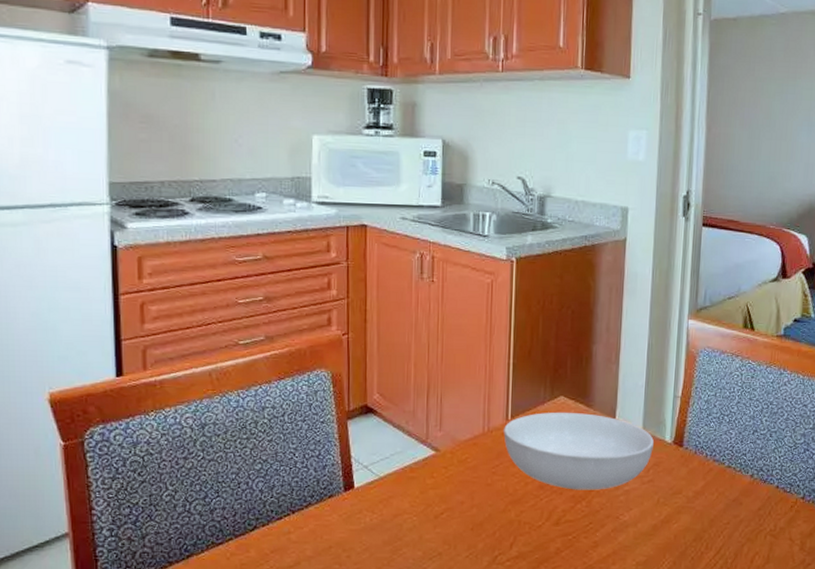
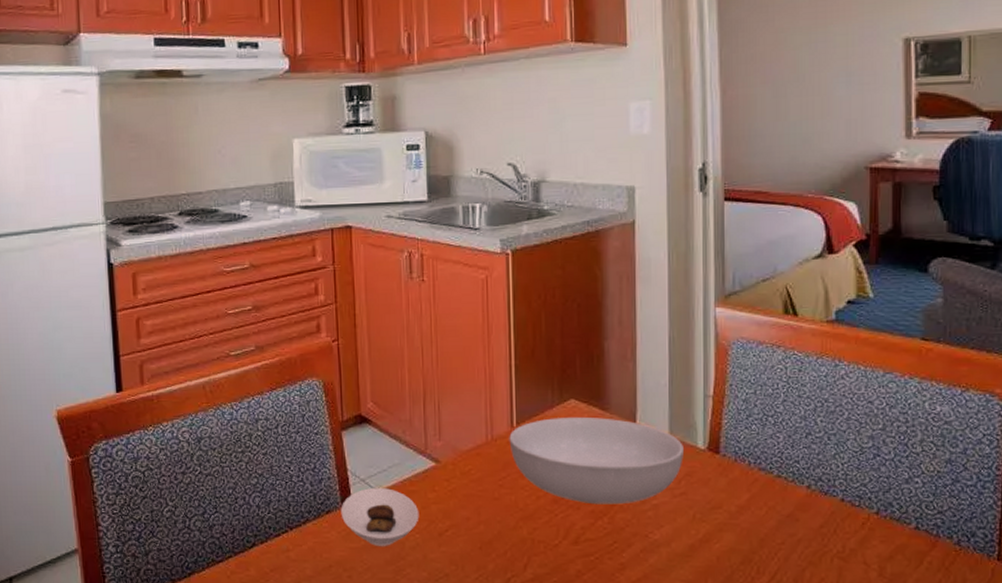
saucer: none [343,473,418,528] -> present [340,487,419,546]

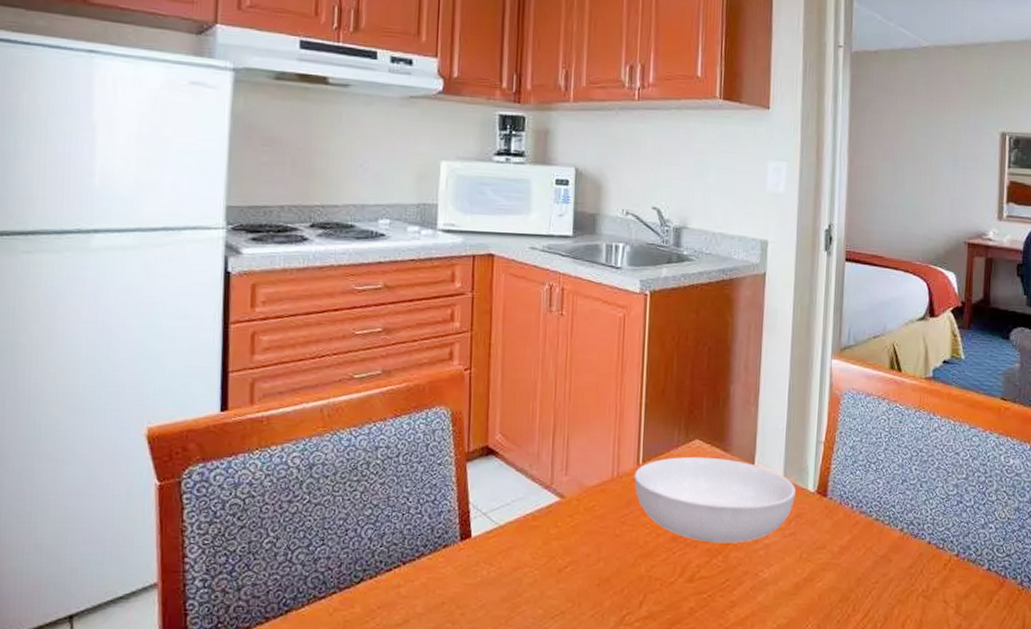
saucer: present [340,487,419,546] -> none [458,521,540,582]

